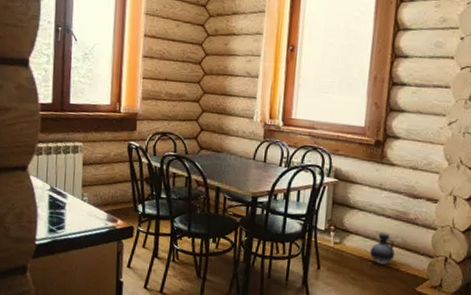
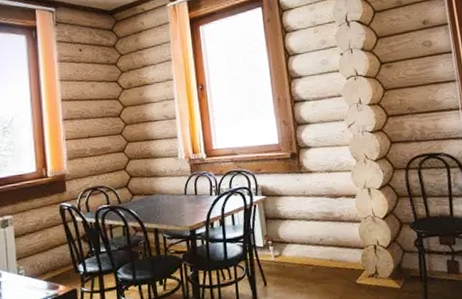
ceramic jug: present [369,232,395,265] -> none [308,235,331,266]

